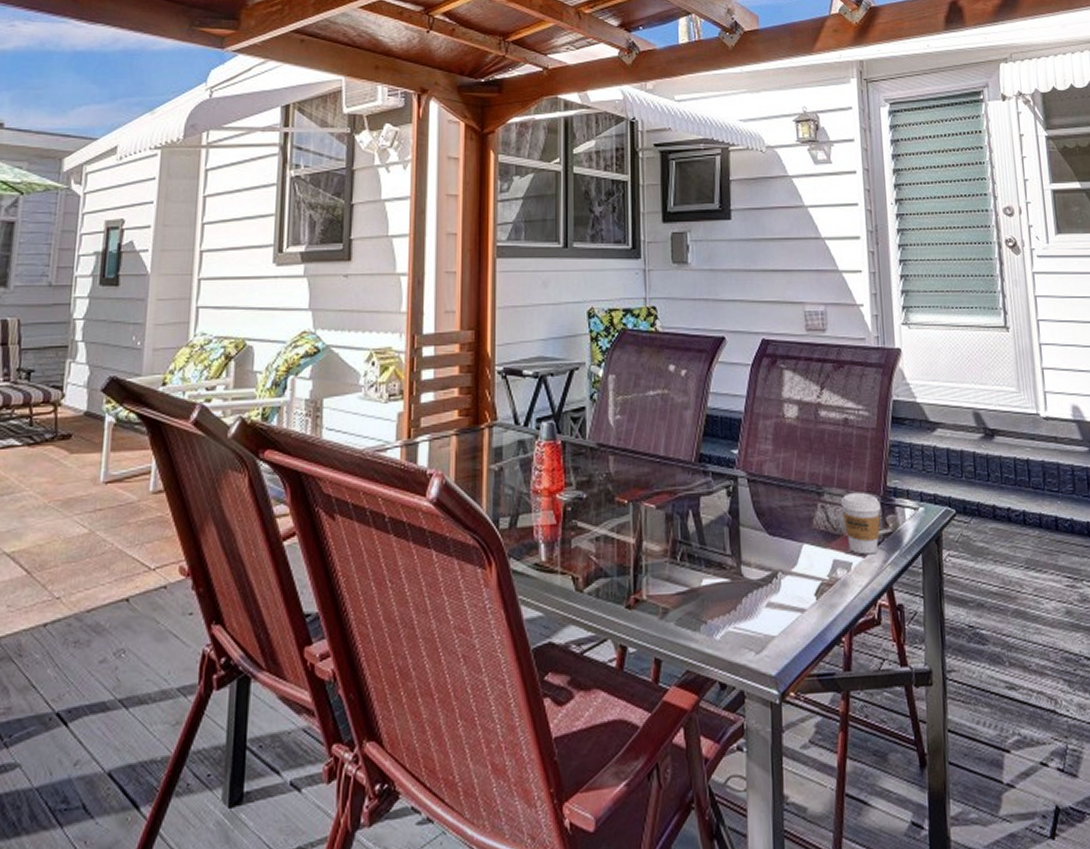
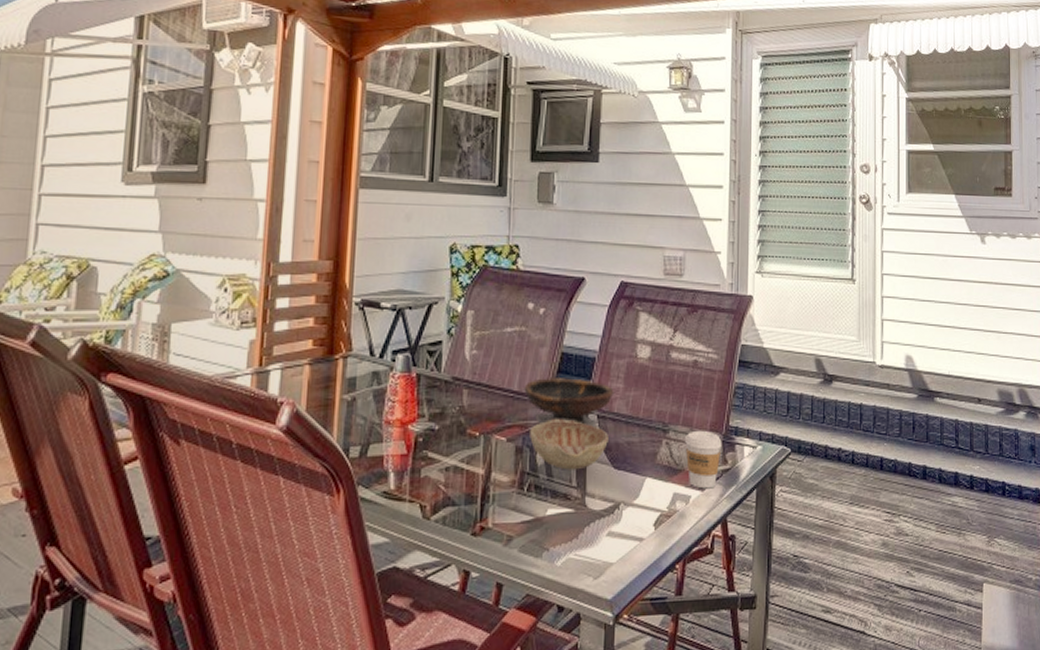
bowl: none [670,441,763,494] -> present [524,378,614,430]
decorative bowl: none [679,483,761,538] -> present [530,418,608,470]

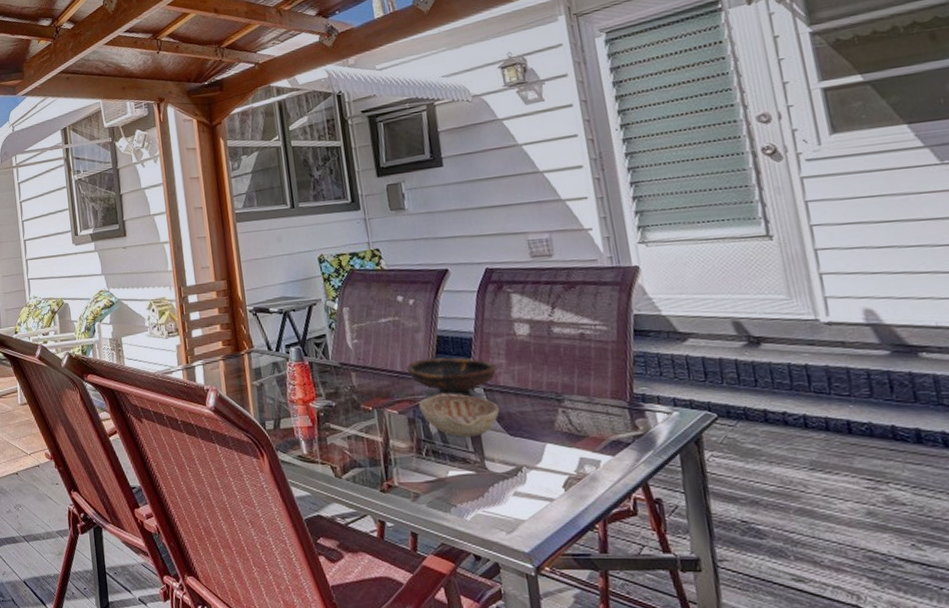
coffee cup: present [685,430,722,489] -> none [583,398,630,454]

